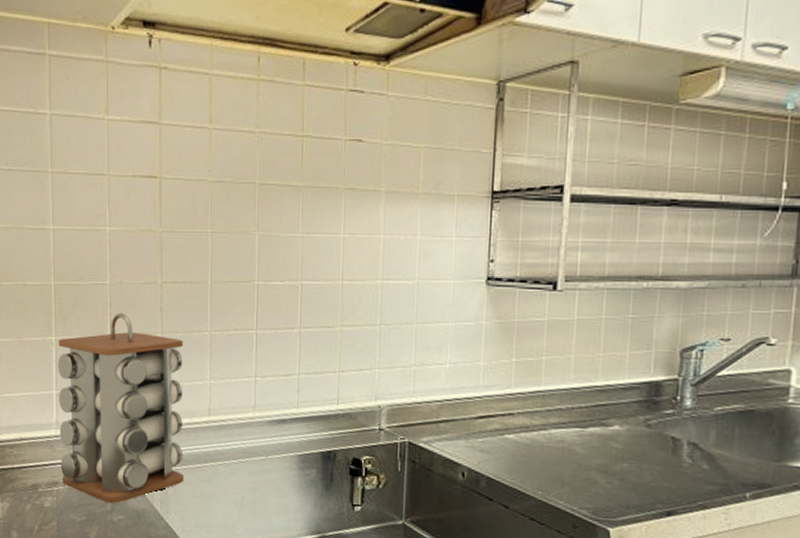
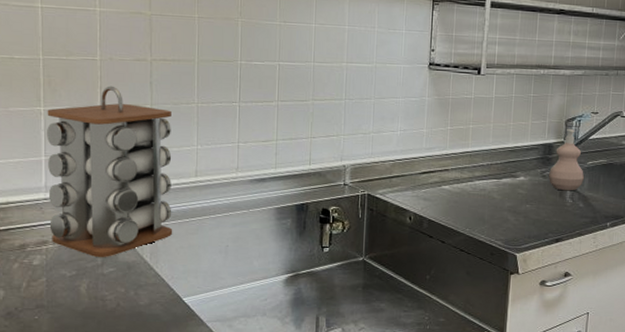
soap bottle: none [654,360,711,447] -> present [548,128,585,191]

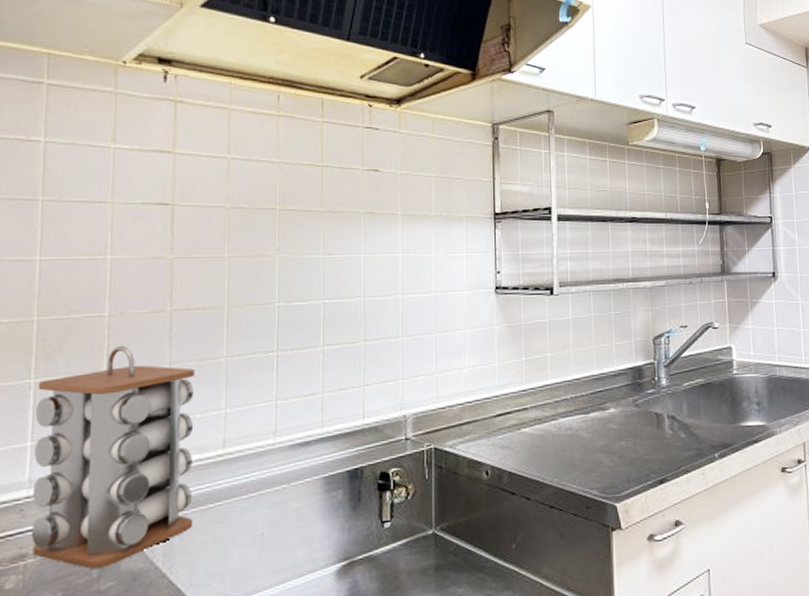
soap bottle: present [548,128,585,191] -> none [641,346,683,421]

